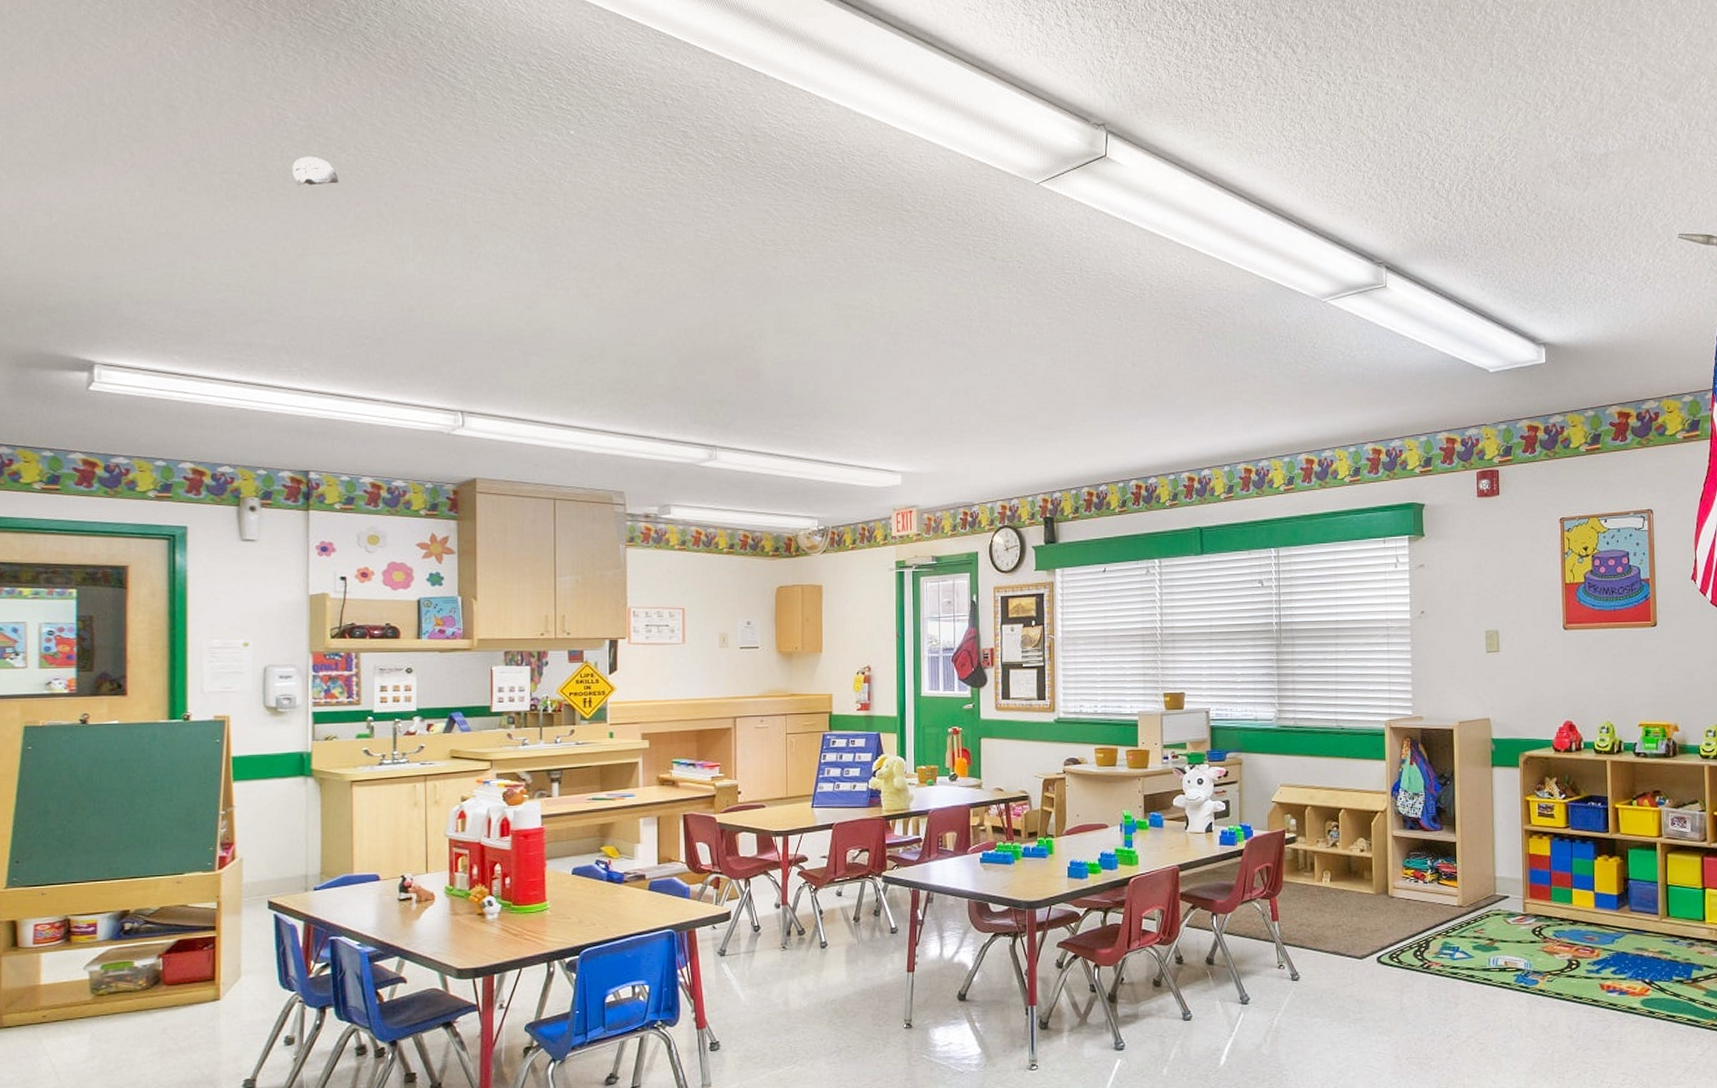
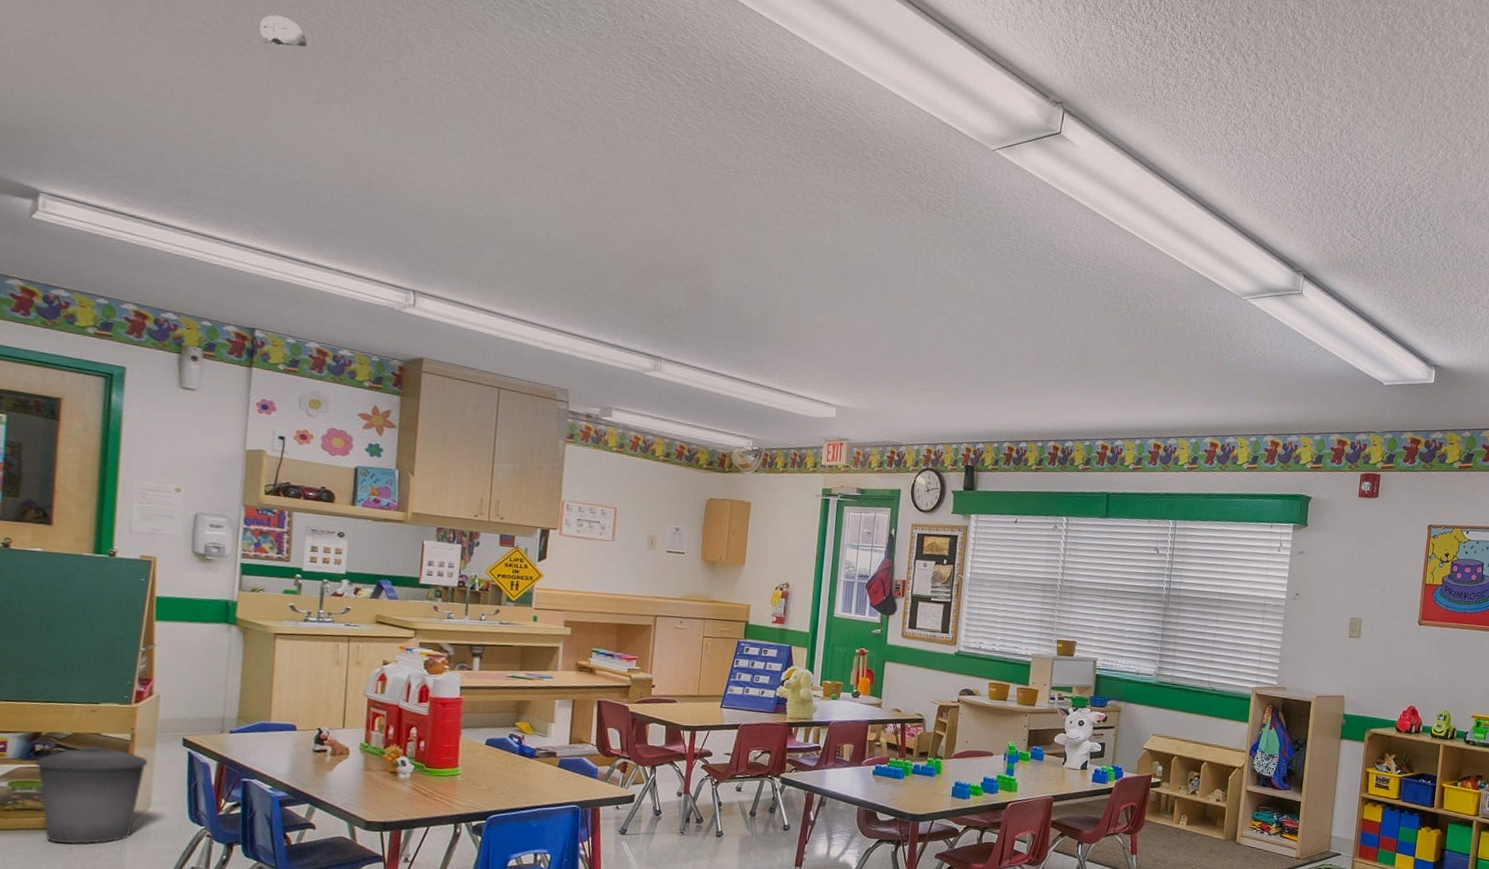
trash can: none [126,918,236,1025] -> present [35,746,148,844]

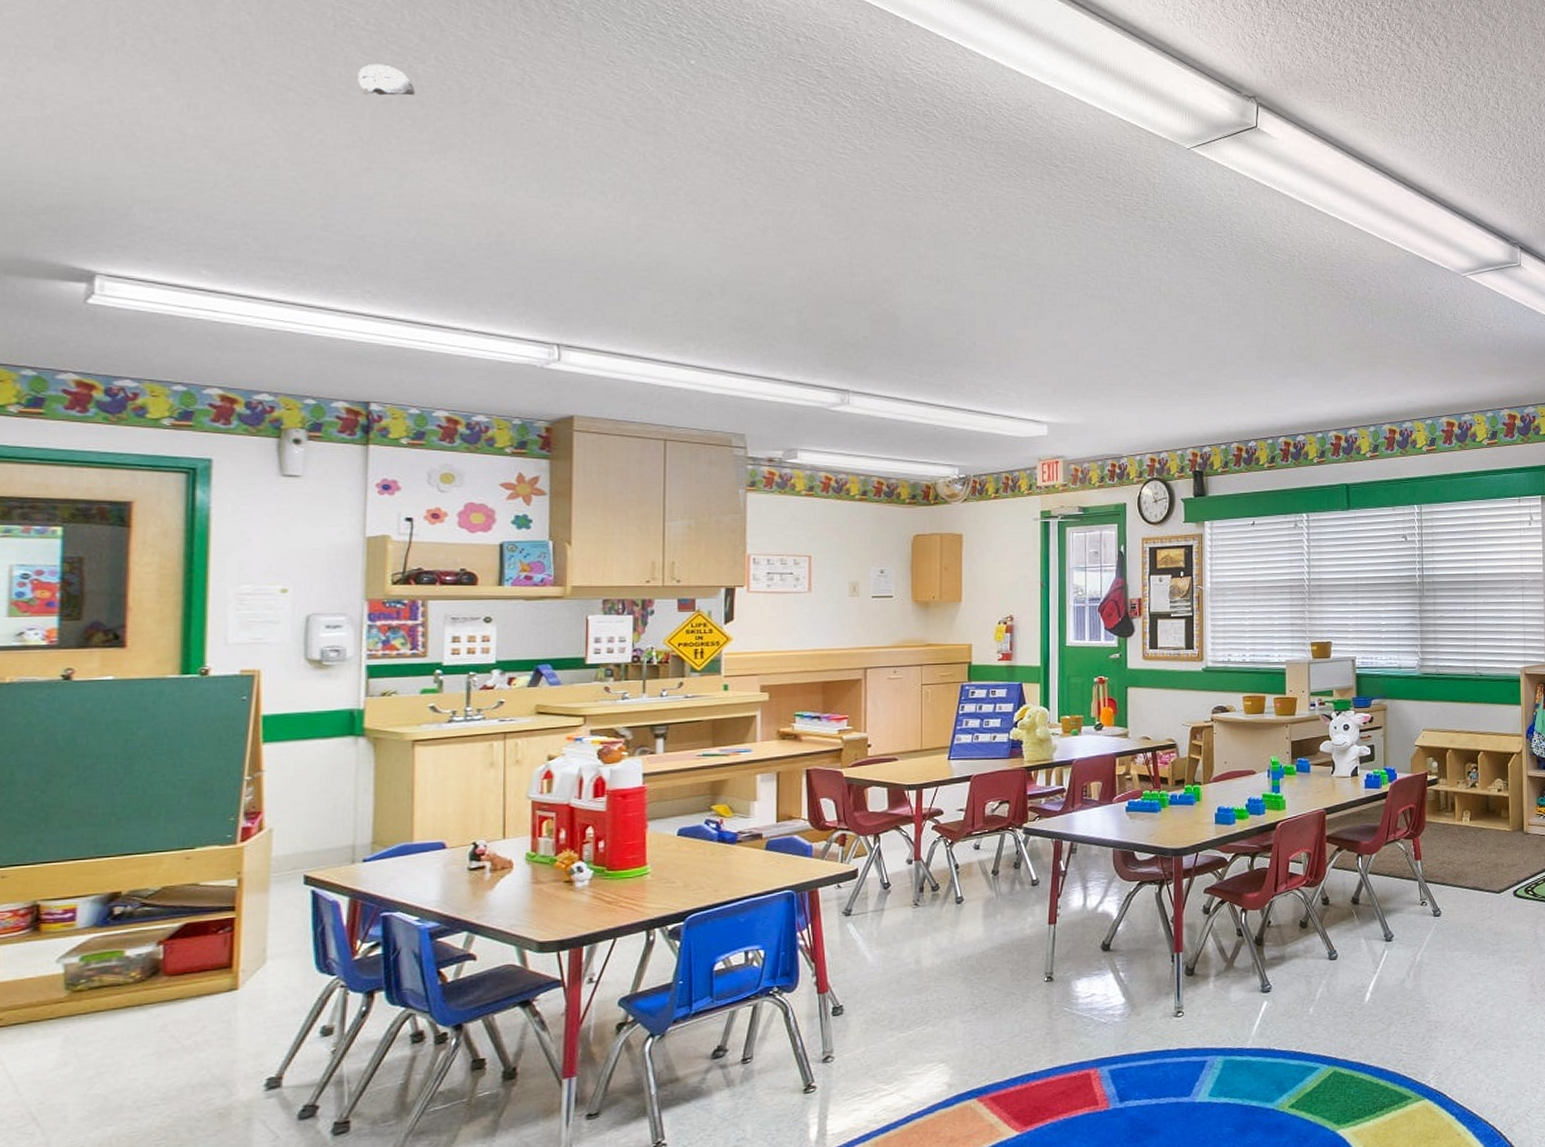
trash can: present [35,746,148,844] -> none [115,898,261,1022]

